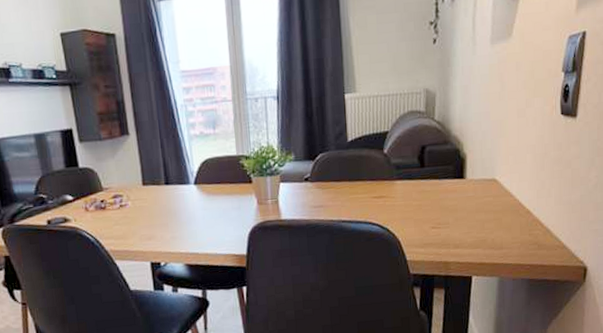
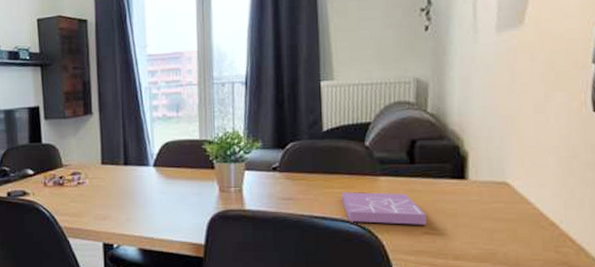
book: none [364,194,434,223] -> present [341,192,427,225]

